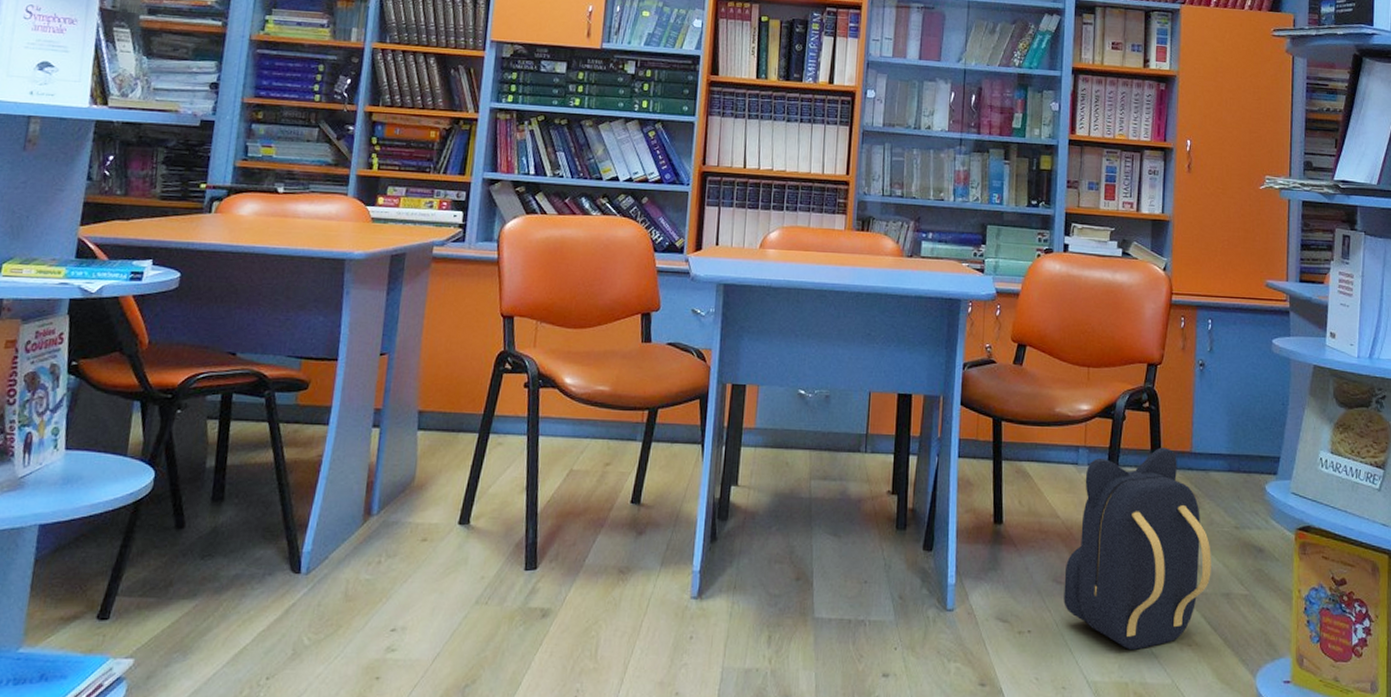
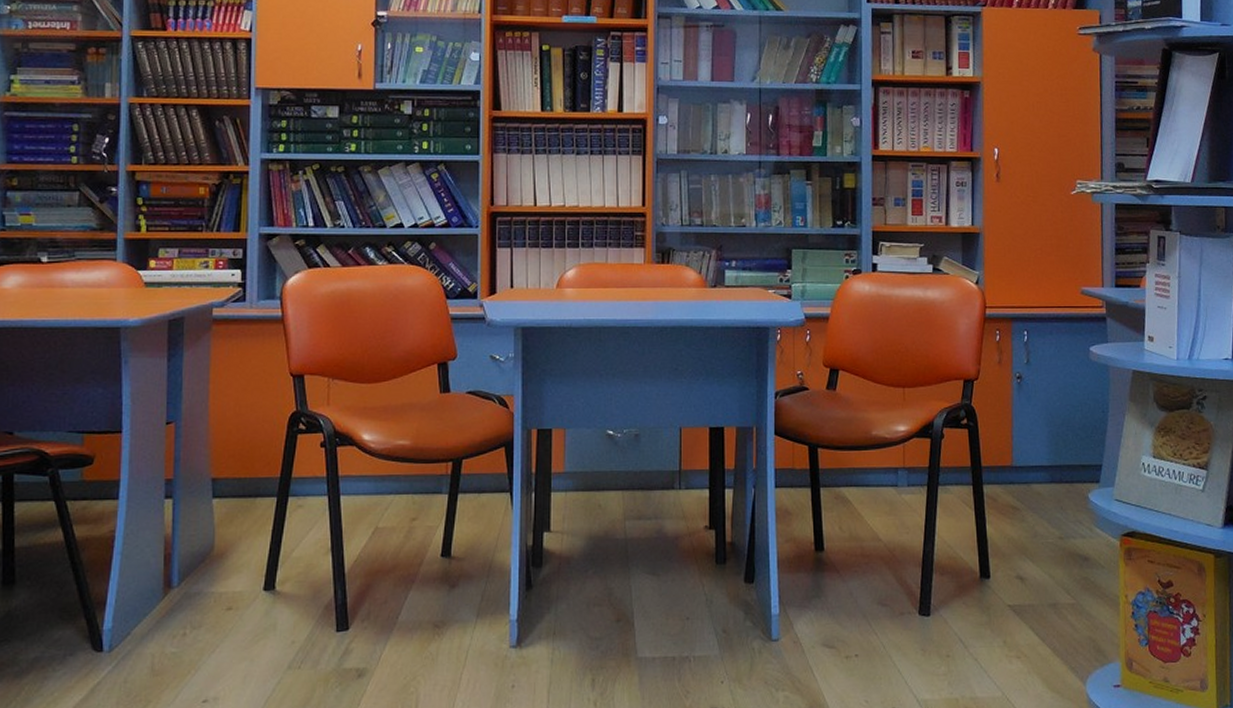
backpack: present [1063,447,1211,650] -> none [889,463,1037,666]

